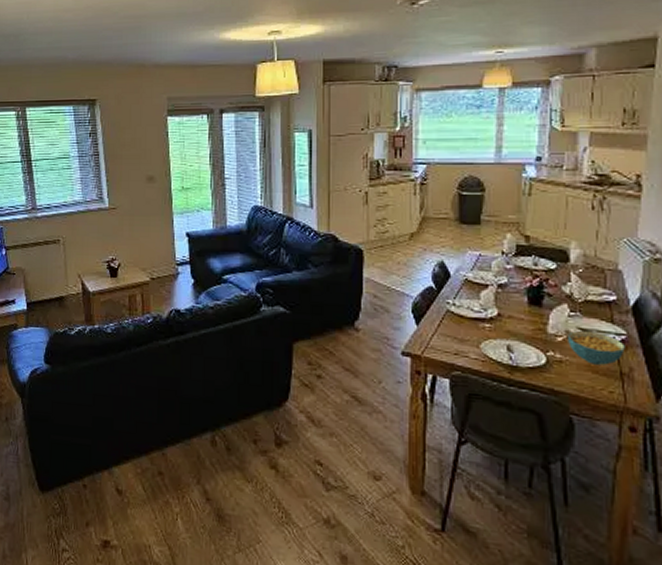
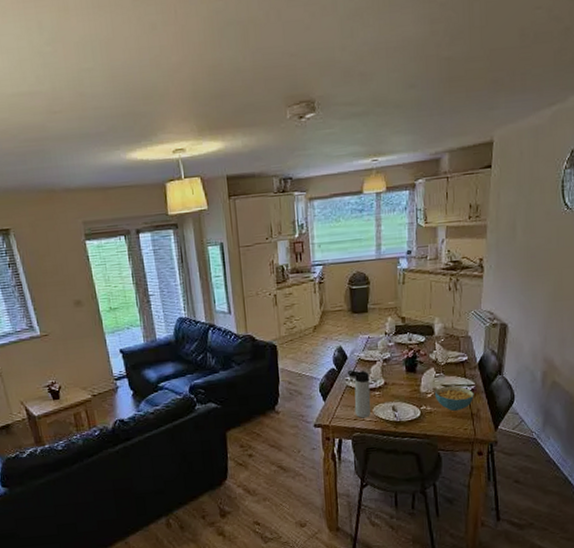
thermos bottle: none [449,292,478,355] -> present [347,370,371,418]

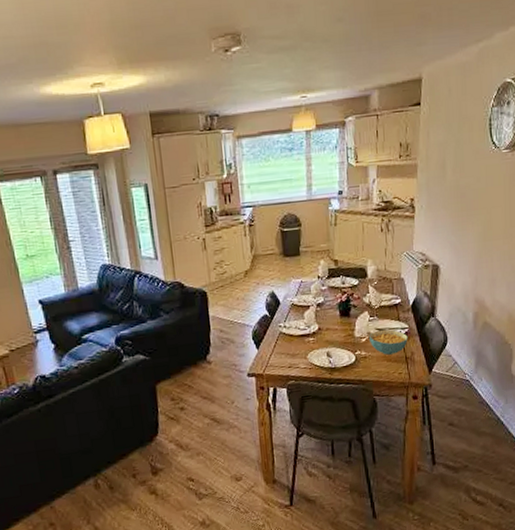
thermos bottle: present [347,370,371,418] -> none [280,316,306,366]

